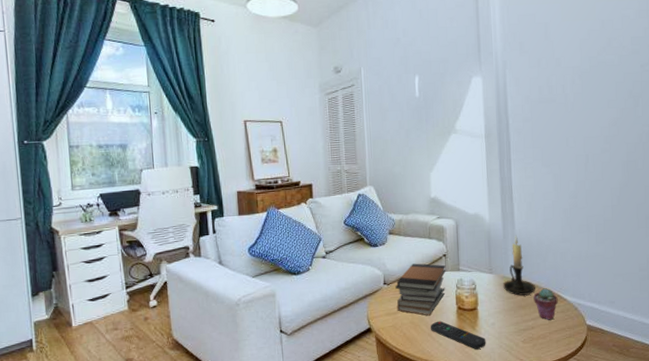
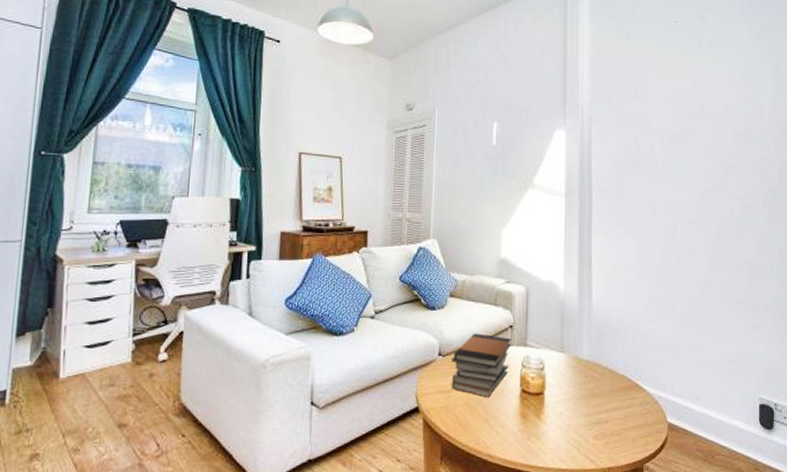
remote control: present [431,321,486,349] -> none [489,404,552,443]
candle holder: present [503,235,535,296] -> none [575,309,611,381]
potted succulent: present [533,288,558,320] -> none [609,375,636,414]

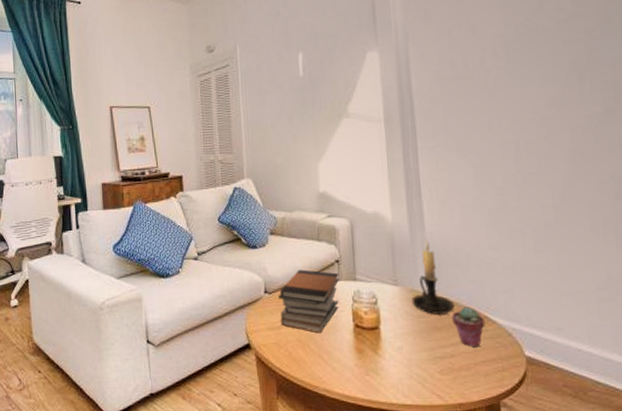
candle holder: none [575,309,611,381] -> present [411,239,454,314]
potted succulent: none [609,375,636,414] -> present [452,306,485,347]

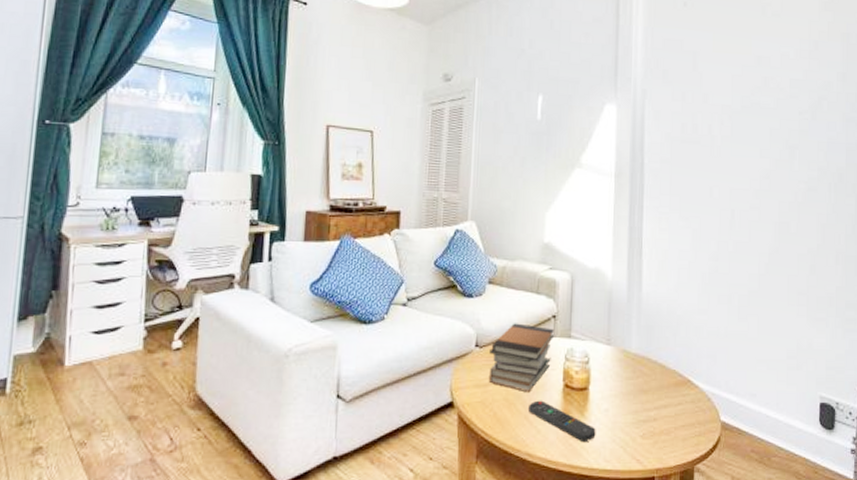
remote control: none [322,340,392,378] -> present [529,400,596,441]
candle holder: present [411,239,454,314] -> none [622,299,661,376]
potted succulent: present [452,306,485,347] -> none [658,370,688,411]

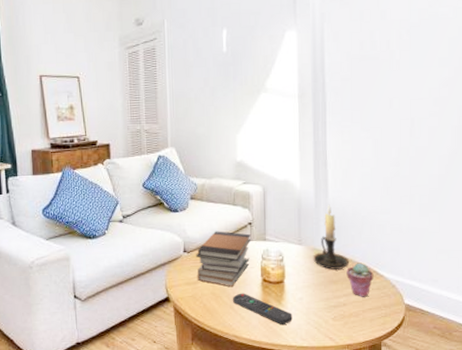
candle holder: none [622,299,661,376] -> present [313,204,349,270]
potted succulent: none [658,370,688,411] -> present [346,263,374,297]

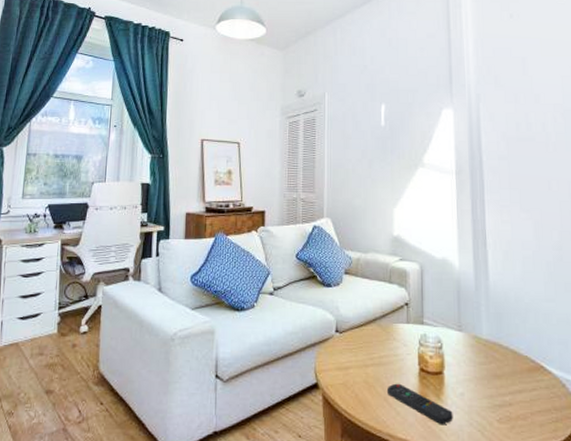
book stack: present [196,231,252,287] -> none [349,310,408,376]
candle holder: present [313,204,349,270] -> none [474,287,513,362]
potted succulent: present [346,263,374,297] -> none [511,355,541,397]

